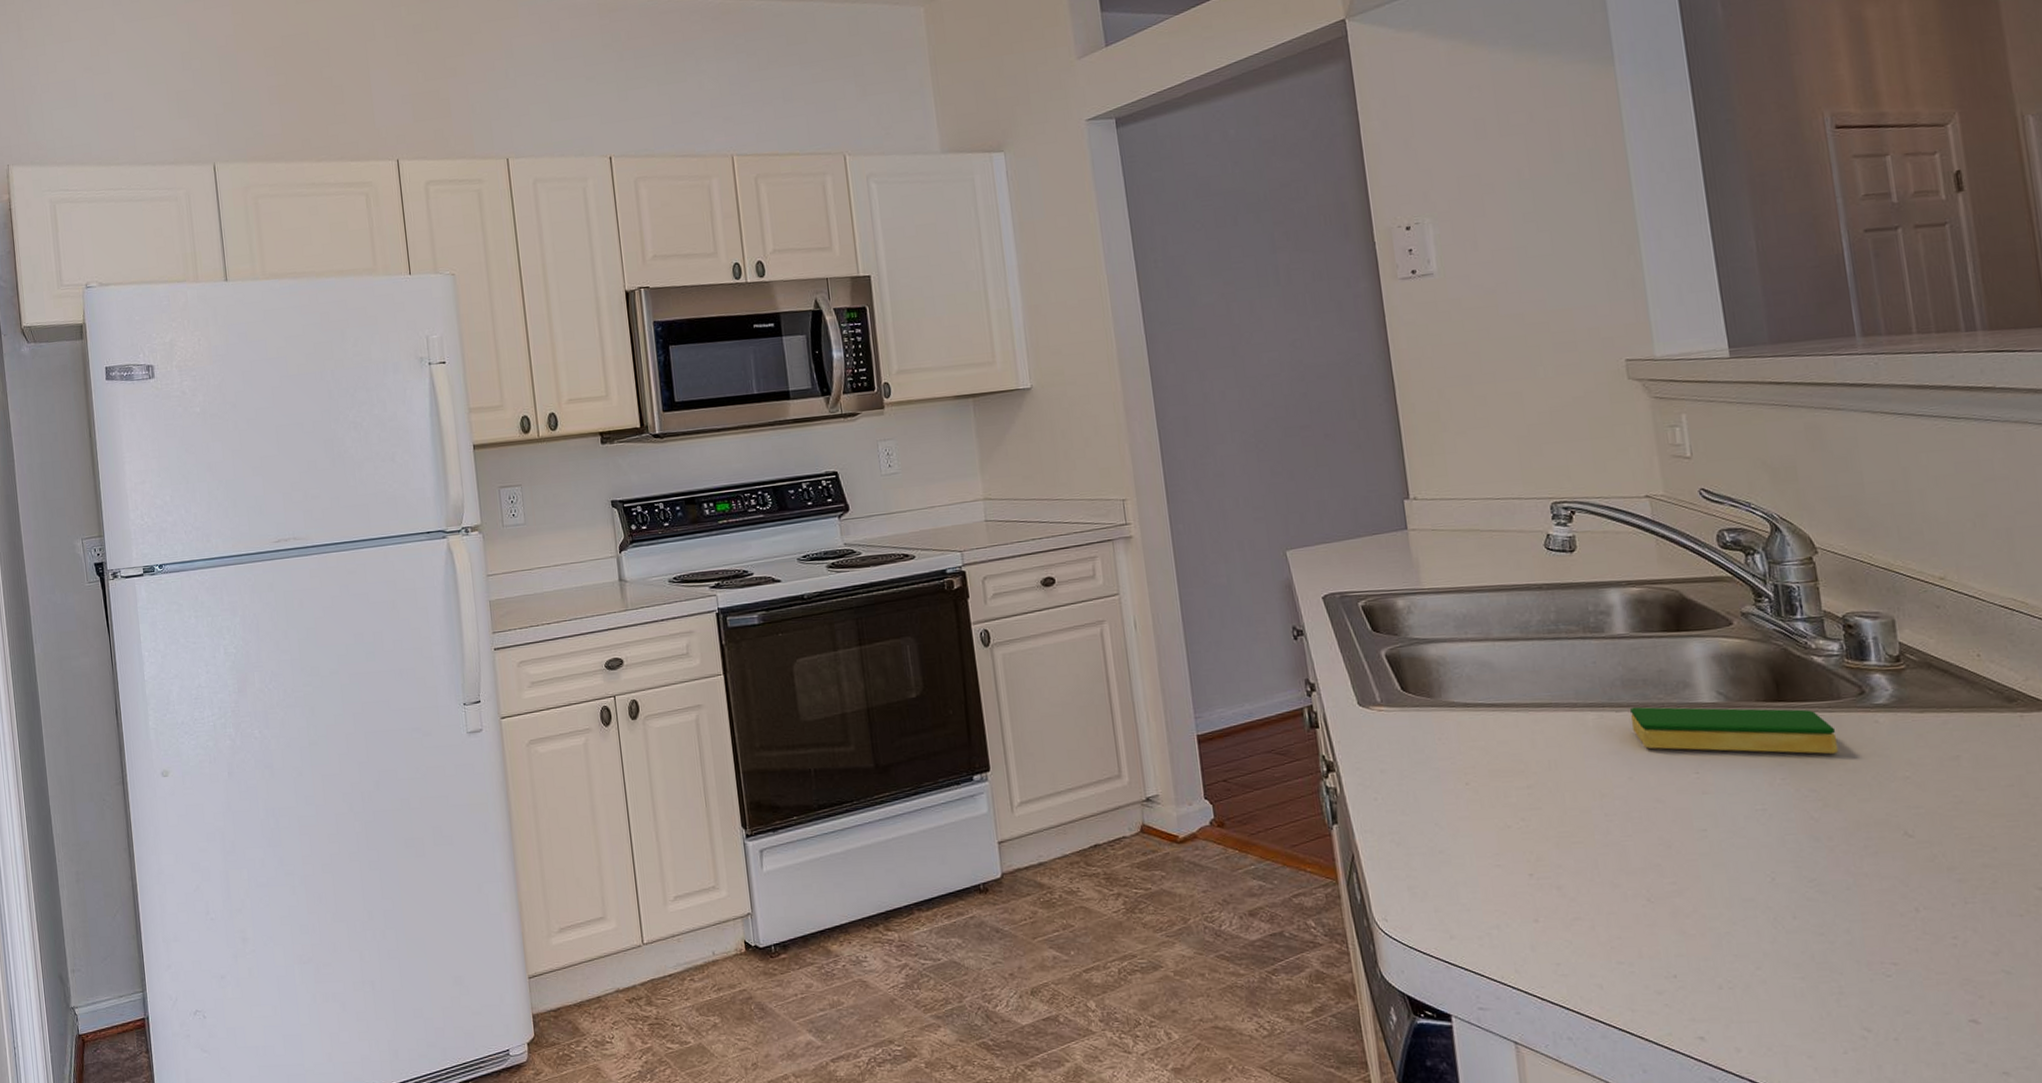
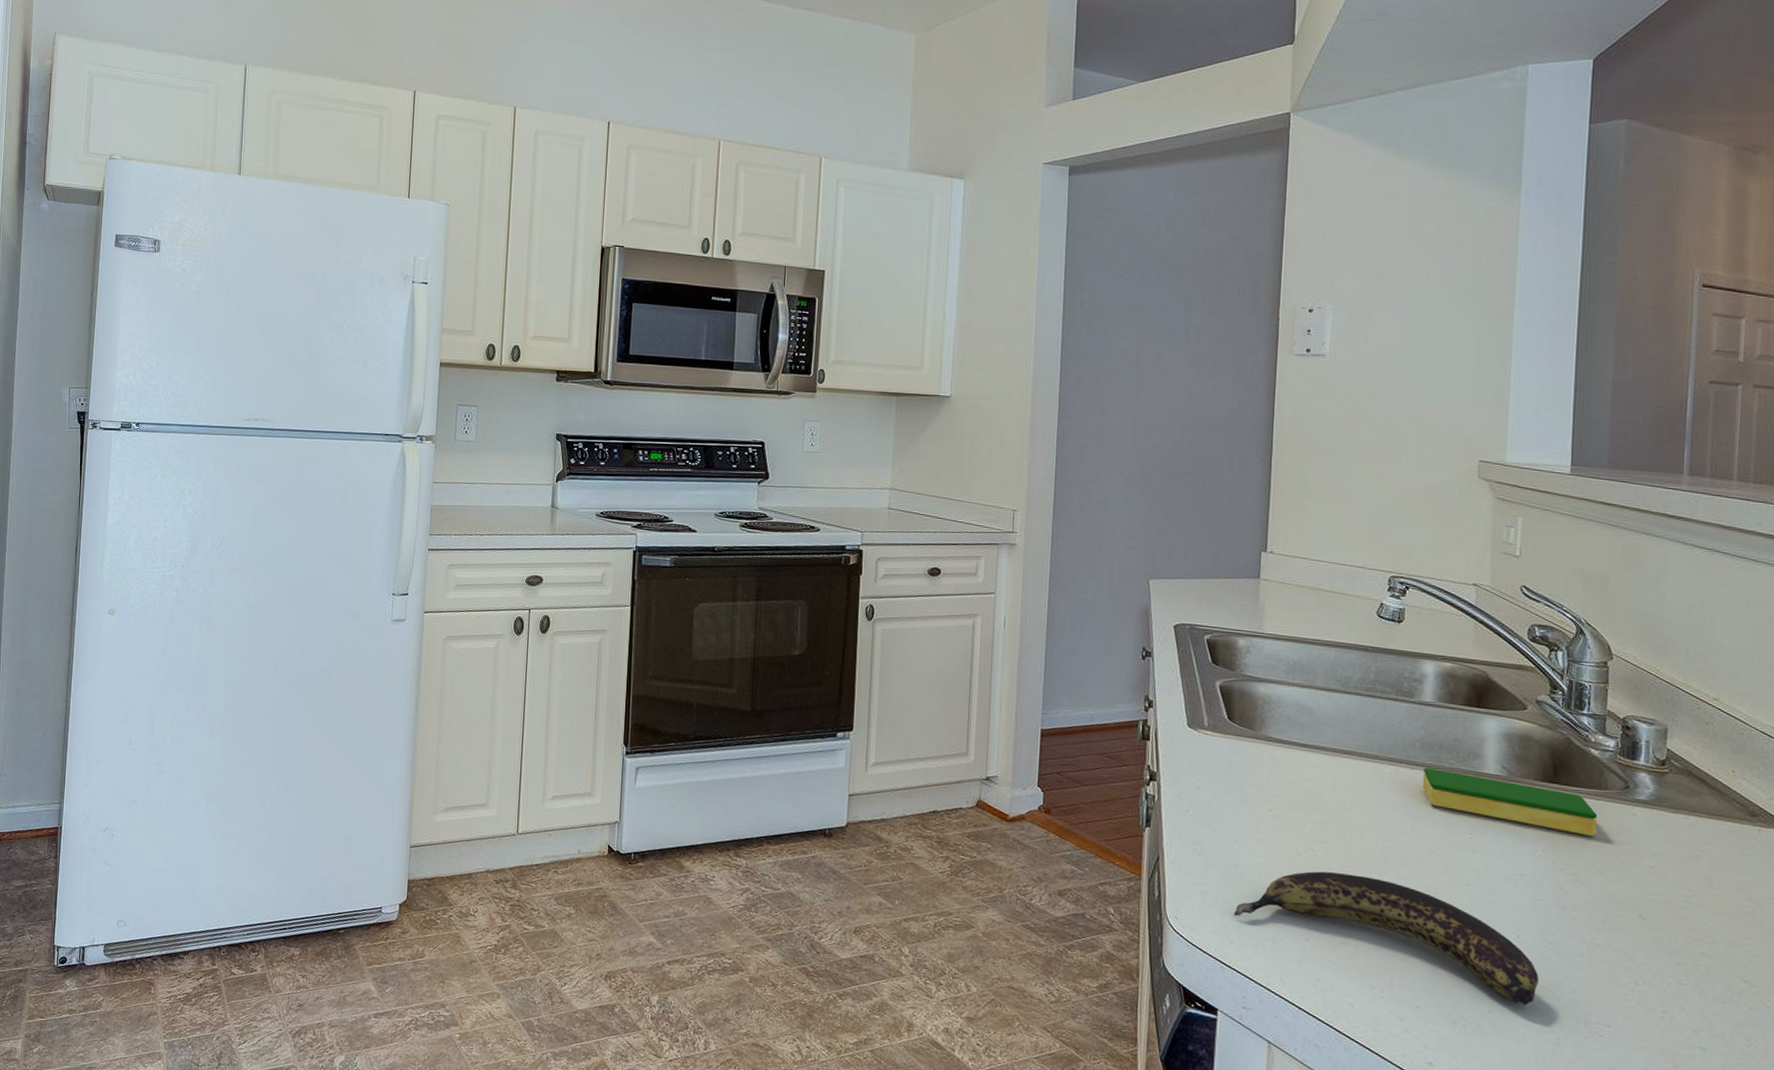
banana: none [1448,839,1806,956] -> present [1233,871,1539,1006]

